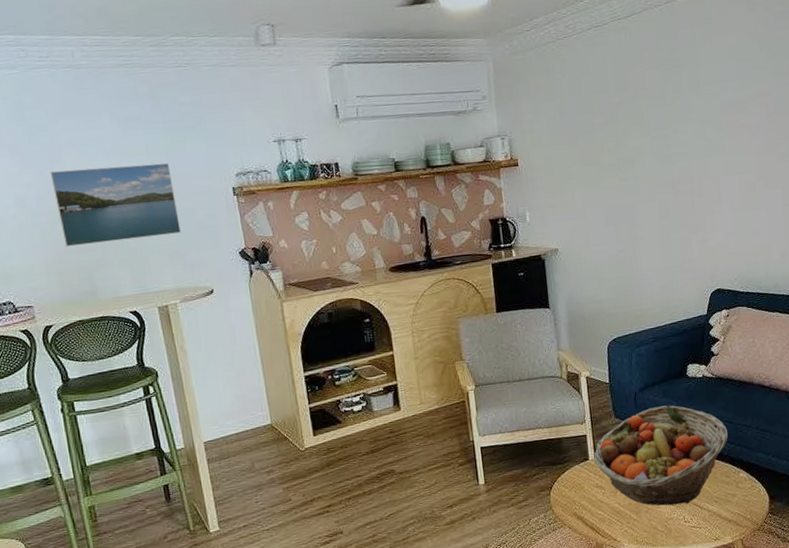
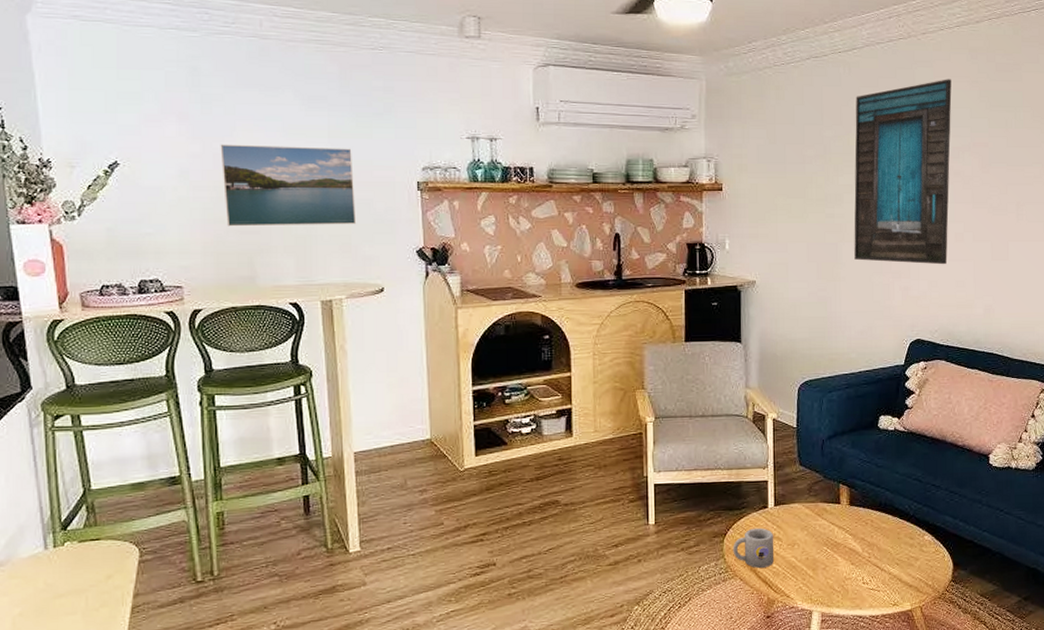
mug: none [559,479,599,516] -> present [733,527,774,568]
fruit basket: present [594,405,728,506] -> none [773,457,915,564]
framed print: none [639,33,741,220] -> present [854,79,952,265]

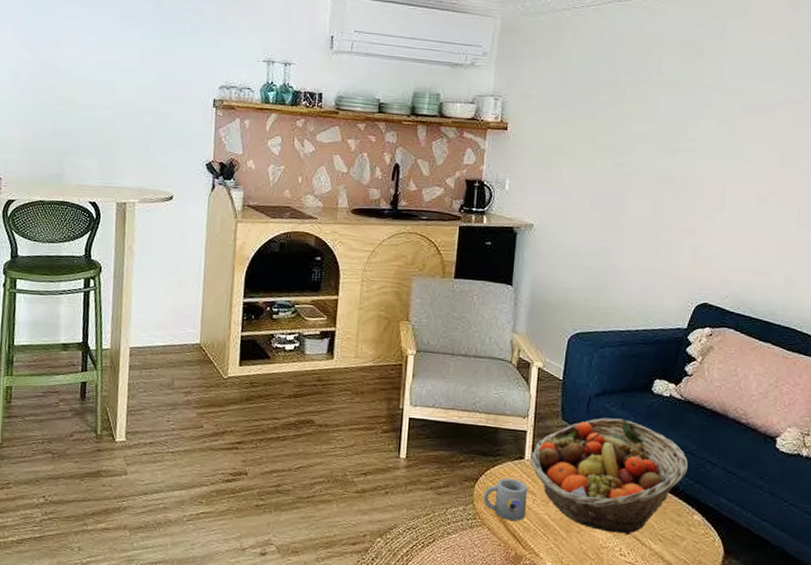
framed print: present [220,144,356,227] -> none [44,52,159,135]
fruit basket: none [773,457,915,564] -> present [530,417,688,536]
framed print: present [854,79,952,265] -> none [642,30,767,227]

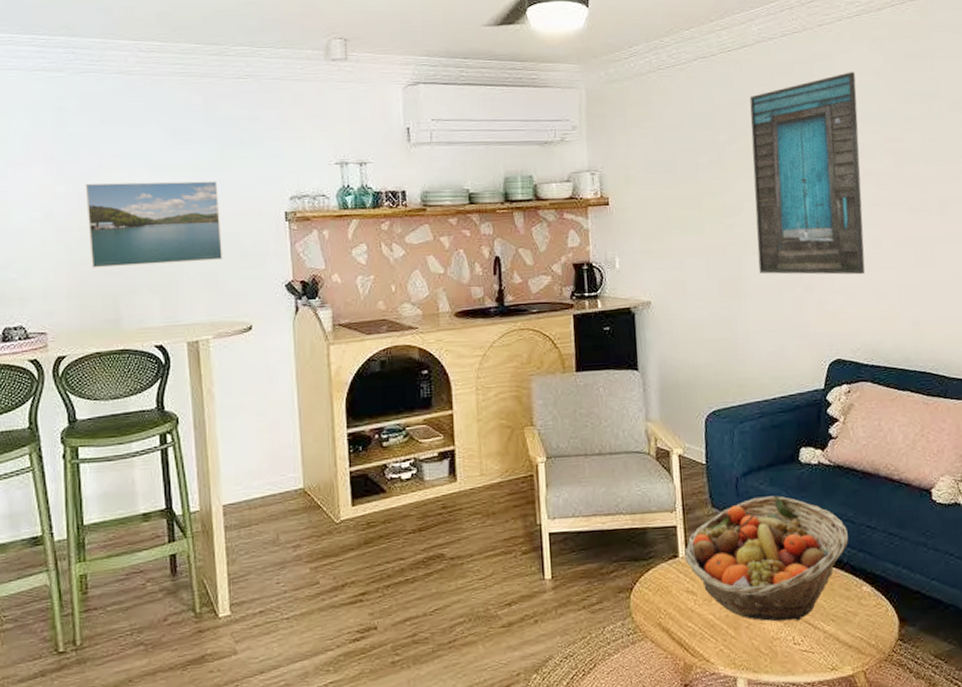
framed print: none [44,52,159,135] -> present [85,180,222,268]
mug: present [483,477,528,521] -> none [641,580,689,628]
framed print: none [642,30,767,227] -> present [749,72,865,275]

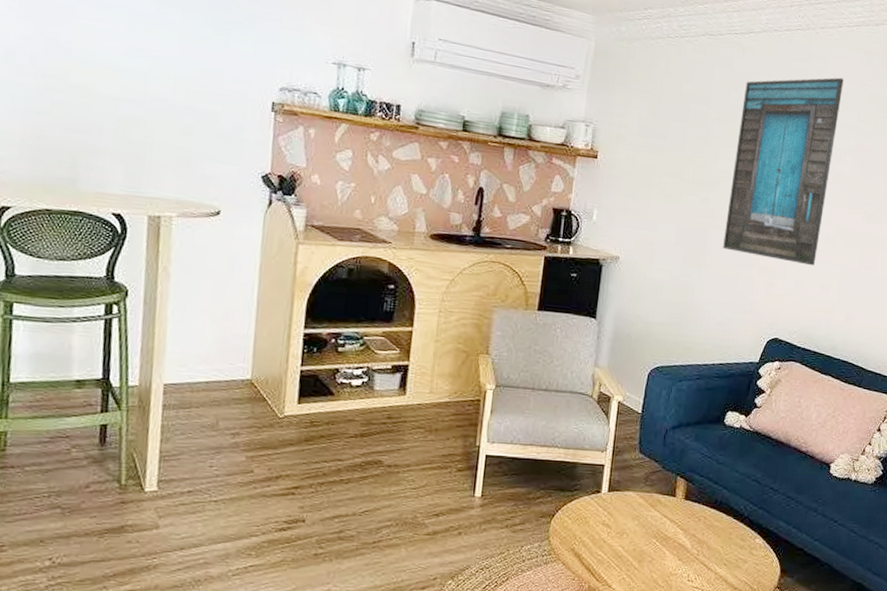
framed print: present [85,180,222,268] -> none [51,29,204,138]
fruit basket: present [684,496,848,622] -> none [606,449,753,562]

